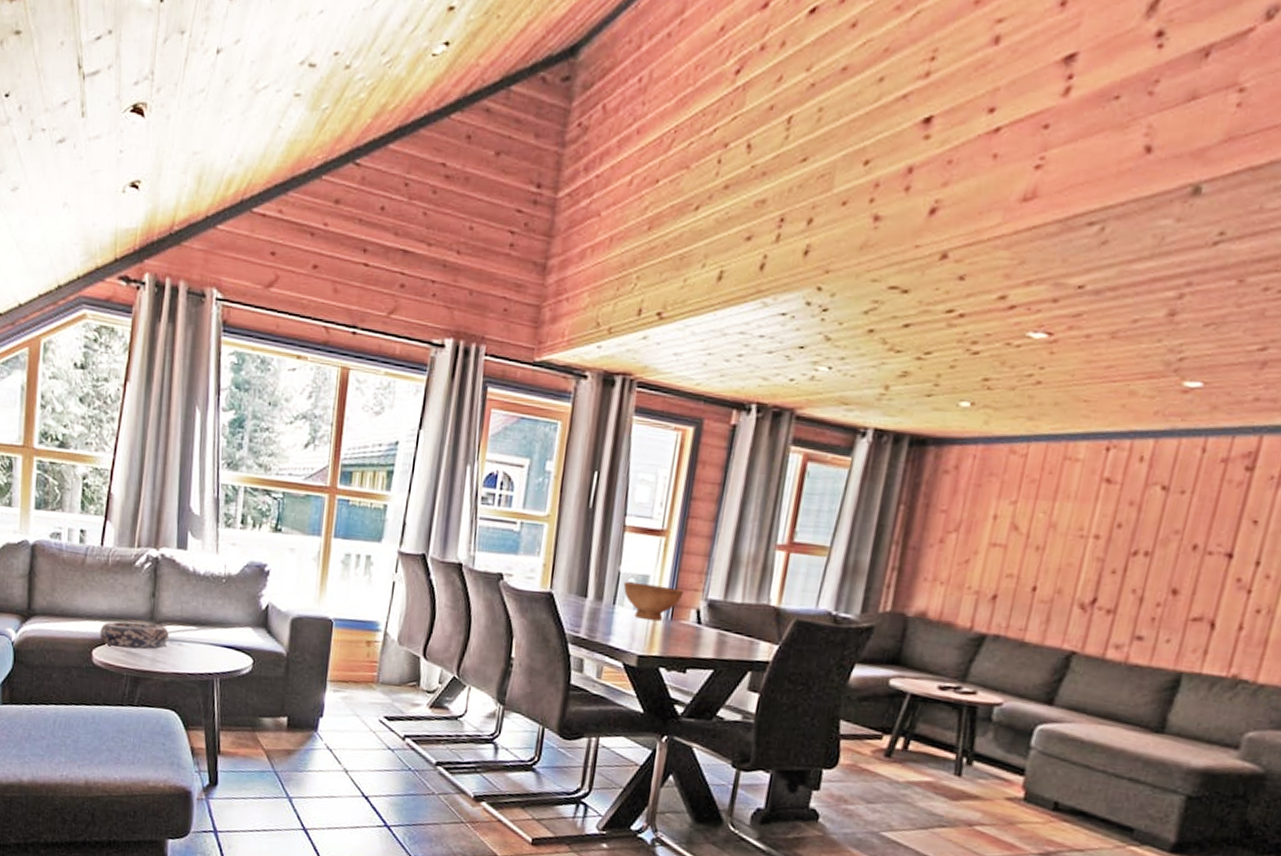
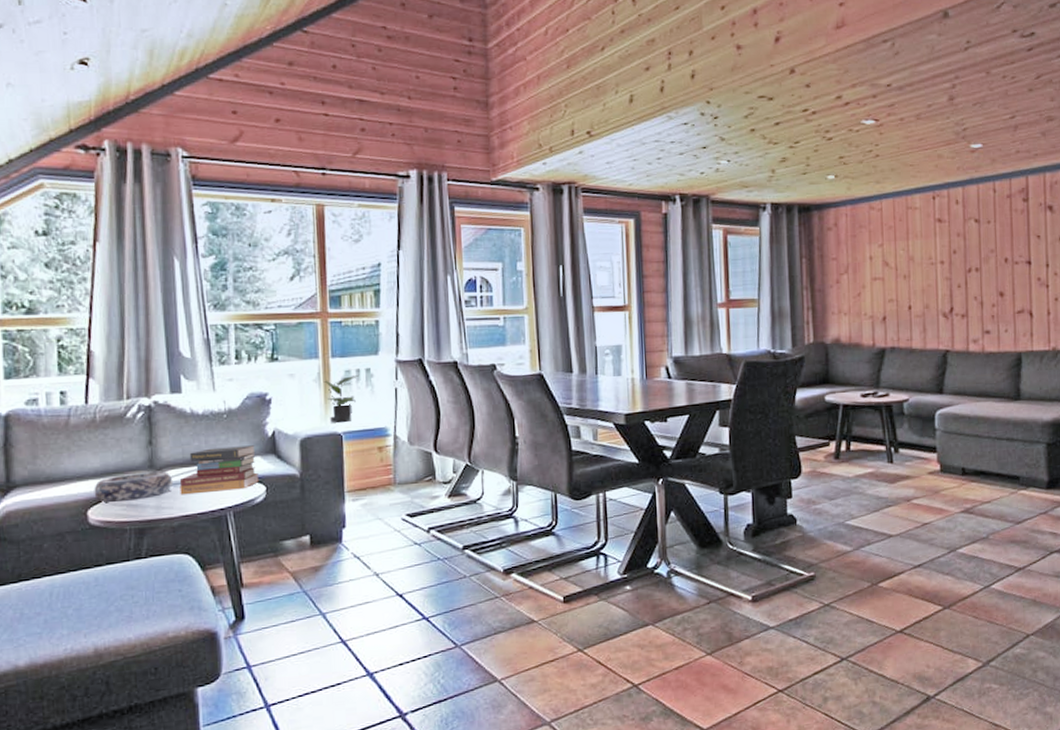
books: none [174,610,248,658] -> present [179,445,259,495]
potted plant: none [323,560,360,610] -> present [324,374,360,424]
bowl: present [623,582,684,622] -> none [601,352,652,384]

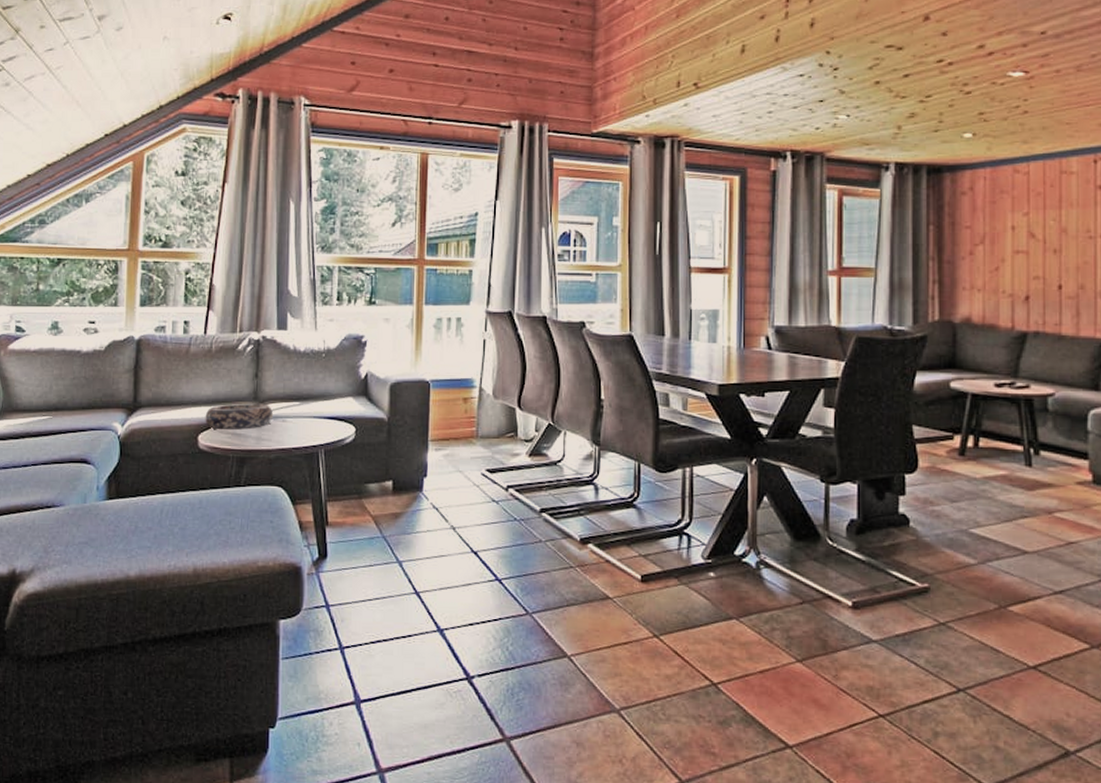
books: present [179,445,259,495] -> none [278,385,350,429]
potted plant: present [324,374,360,424] -> none [416,323,451,371]

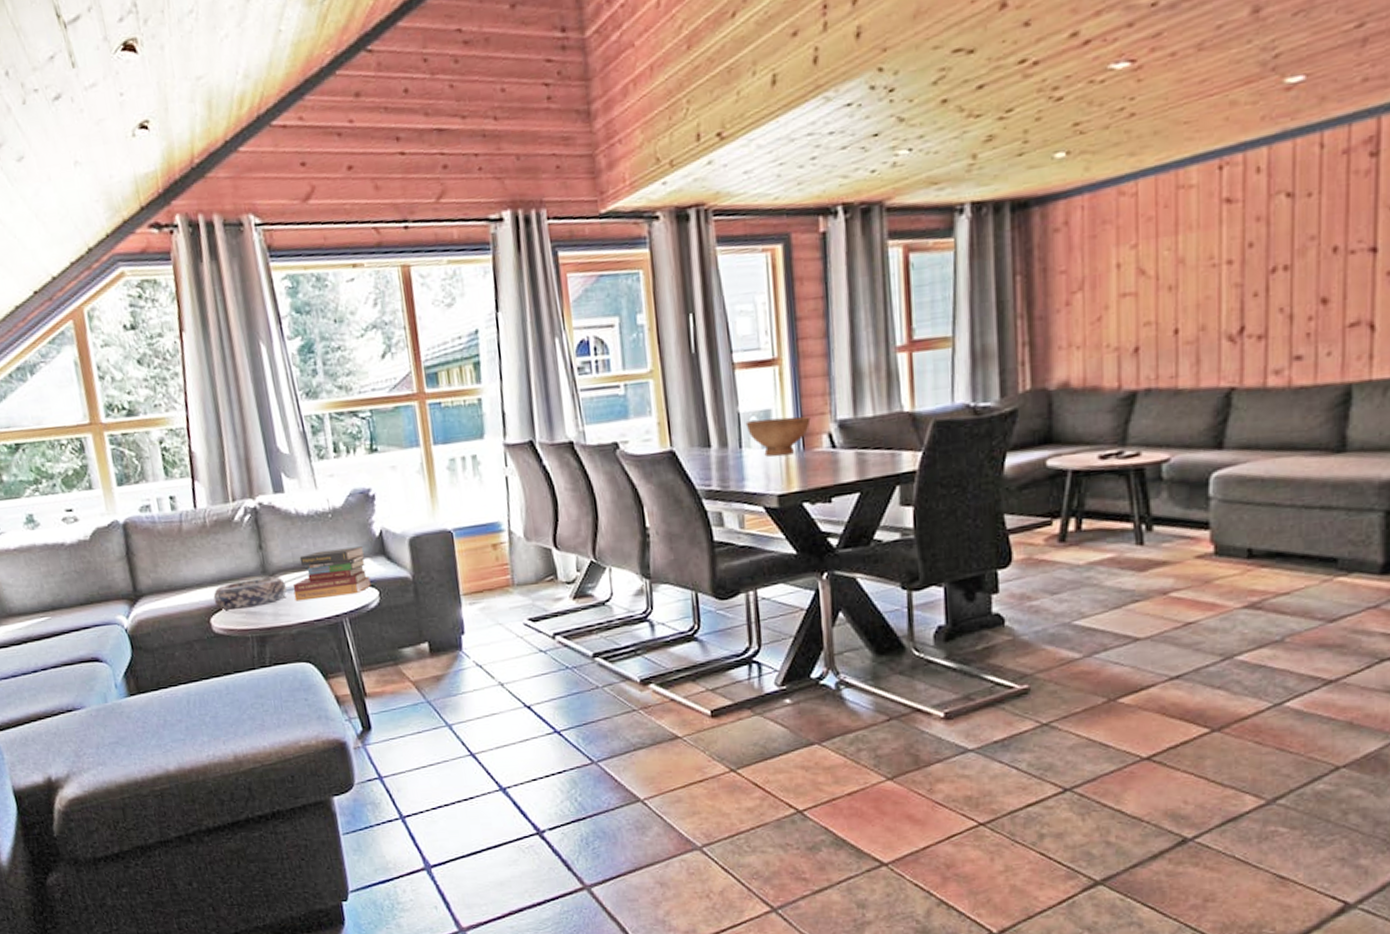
books: none [278,385,350,429] -> present [292,546,371,602]
bowl: none [696,318,752,352] -> present [745,416,811,457]

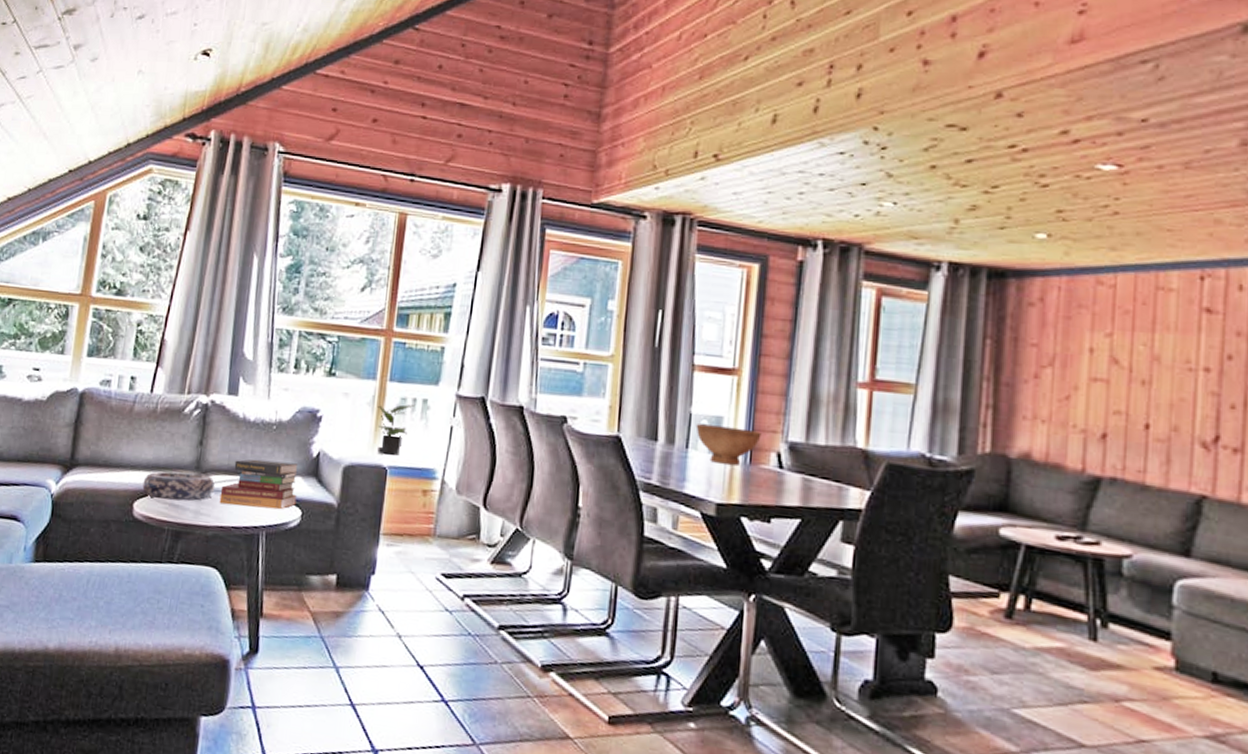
potted plant: none [428,462,466,520] -> present [377,404,416,457]

